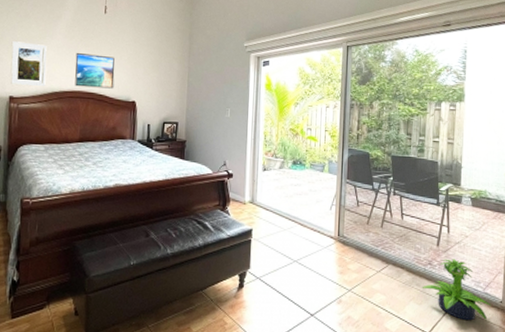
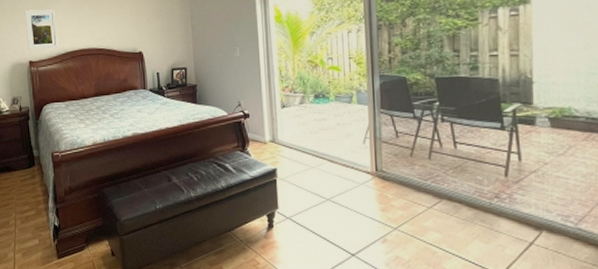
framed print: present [75,52,115,89] -> none [81,11,120,45]
potted plant: present [422,259,492,321] -> none [488,190,588,261]

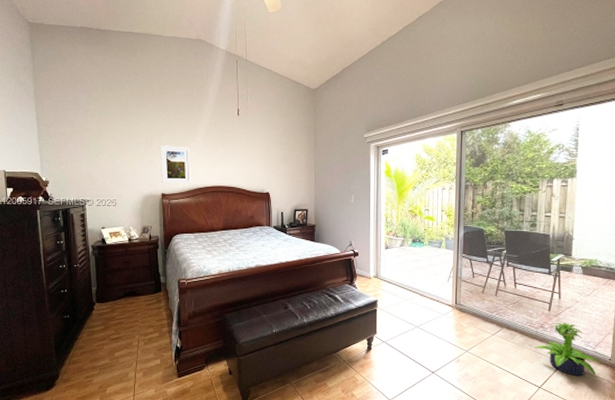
potted plant: none [488,190,588,261] -> present [534,322,601,376]

